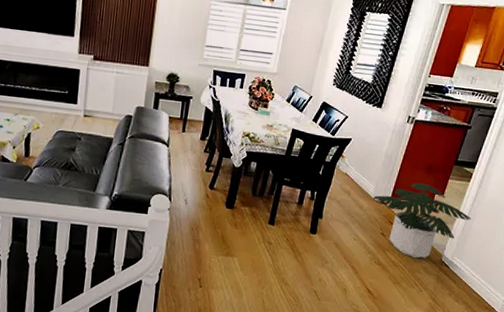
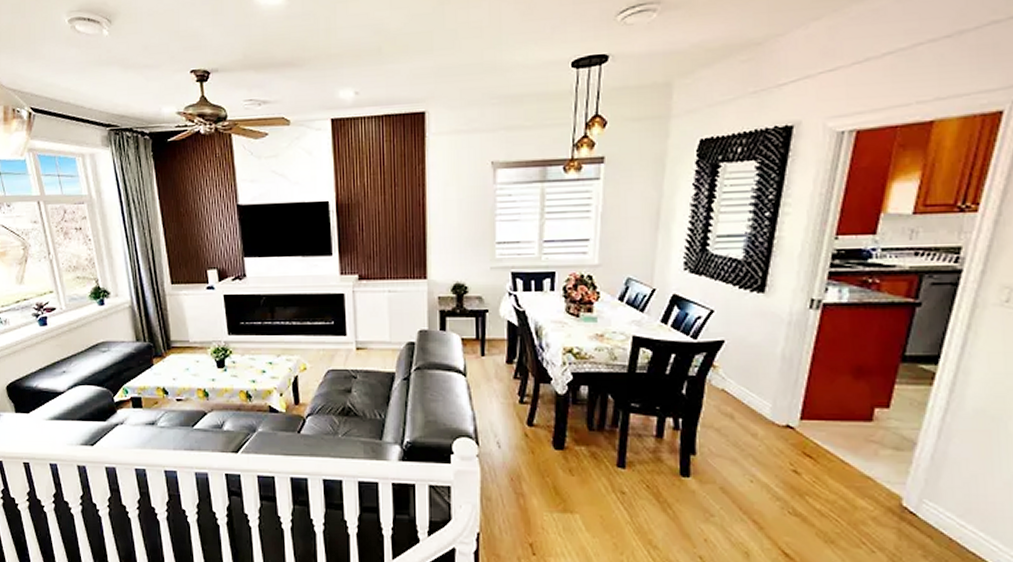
potted plant: present [374,182,472,259] -> none [772,393,946,505]

